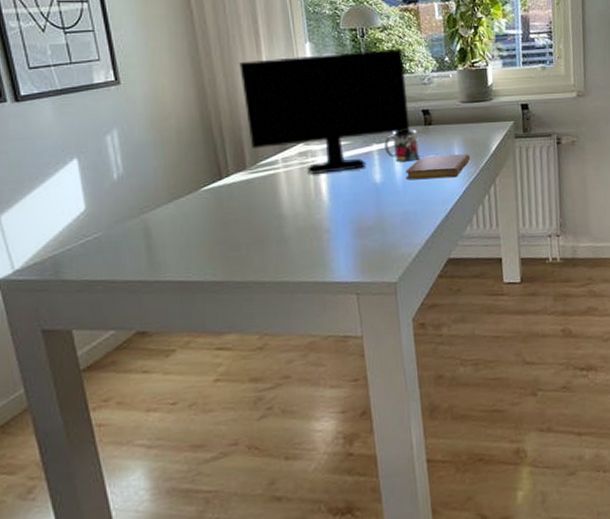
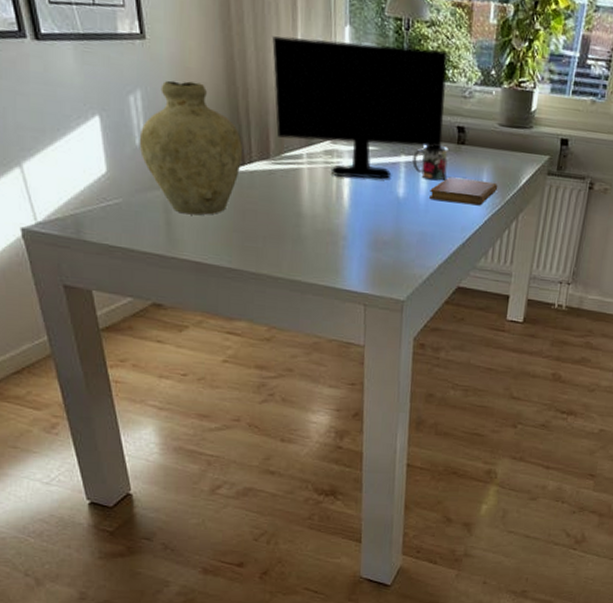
vase: none [117,113,219,236] -> present [139,80,242,216]

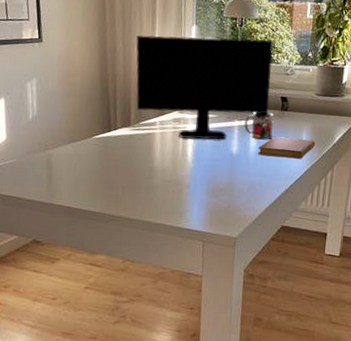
vase: present [139,80,242,216] -> none [31,70,110,171]

